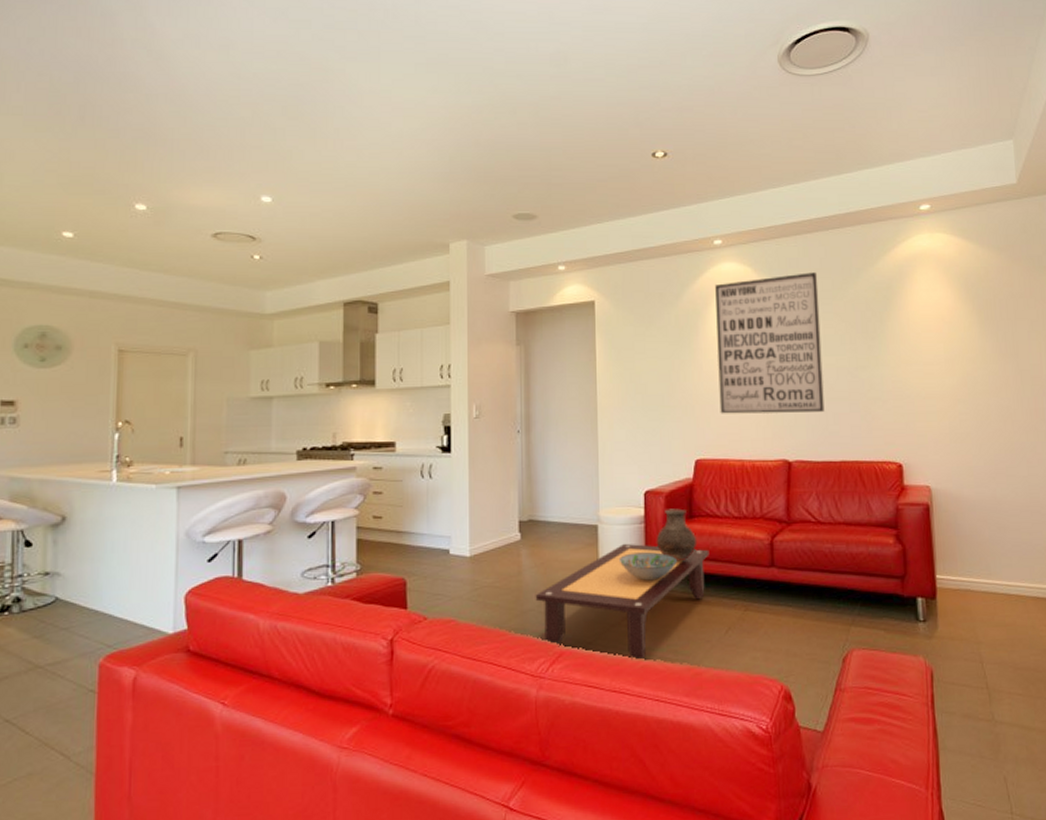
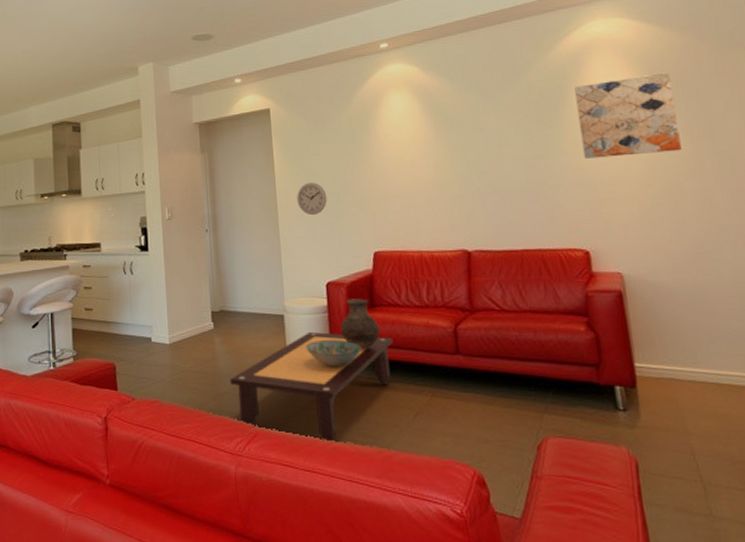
wall clock: none [619,383,650,419] -> present [297,182,327,216]
wall art: present [715,272,825,414] -> none [384,67,502,208]
wall art: none [899,291,990,372] -> present [574,72,681,159]

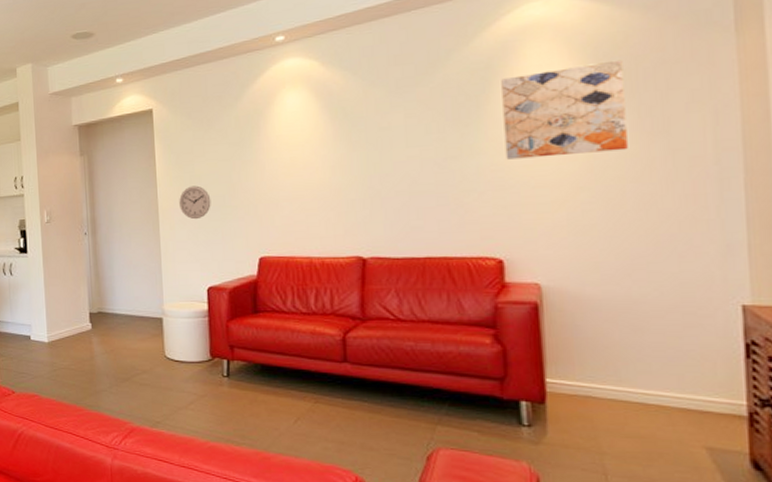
coffee table: present [229,331,393,442] -> none [107,335,276,441]
decorative bowl: present [305,340,363,367] -> none [183,344,243,370]
vase: present [340,298,381,349] -> none [220,304,263,354]

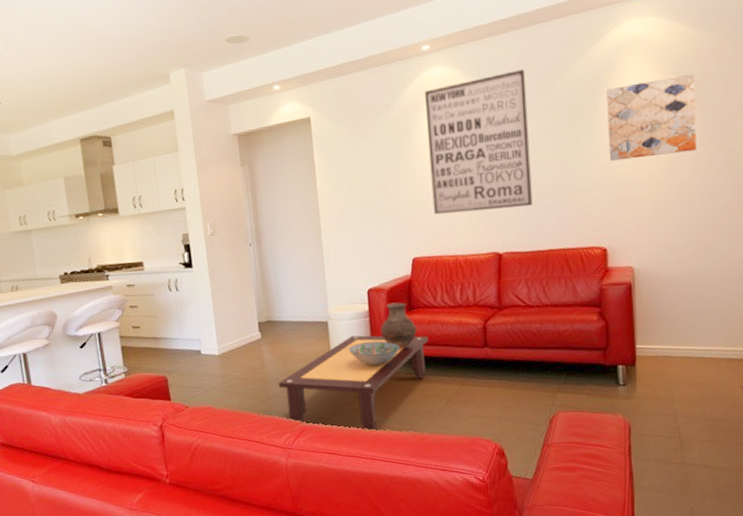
coffee table: none [107,335,276,441] -> present [278,335,429,431]
wall clock: present [179,185,211,220] -> none [339,192,369,226]
decorative bowl: none [183,344,243,370] -> present [348,341,401,366]
vase: none [220,304,263,354] -> present [380,302,418,348]
wall art: none [278,59,406,212] -> present [425,69,533,215]

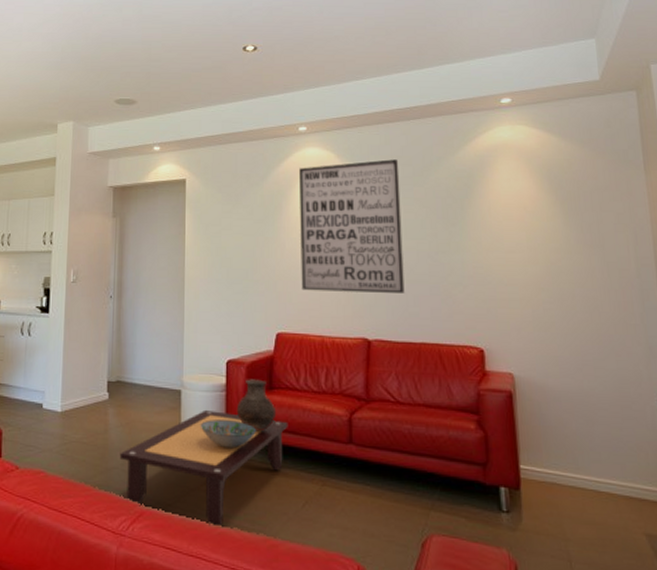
wall art: present [607,73,696,161] -> none [480,182,575,259]

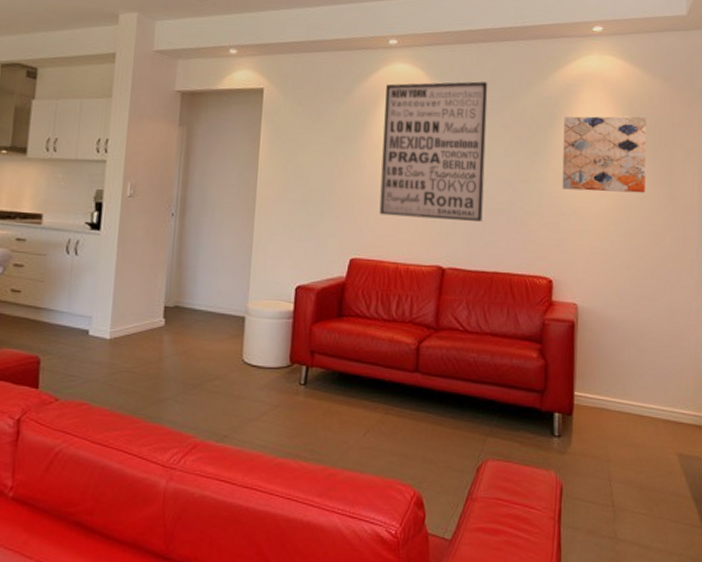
coffee table: present [119,409,288,527] -> none [173,337,356,457]
decorative bowl: present [200,420,257,449] -> none [263,348,323,378]
vase: present [236,379,277,432] -> none [302,306,345,360]
wall art: none [480,182,575,259] -> present [562,116,647,193]

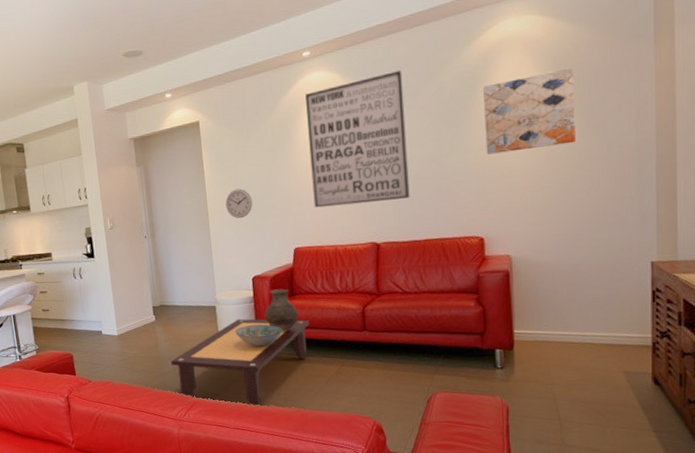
coffee table: none [173,337,356,457] -> present [170,318,310,406]
decorative bowl: none [263,348,323,378] -> present [234,324,284,347]
wall clock: none [278,176,311,212] -> present [225,188,253,219]
vase: none [302,306,345,360] -> present [264,289,299,331]

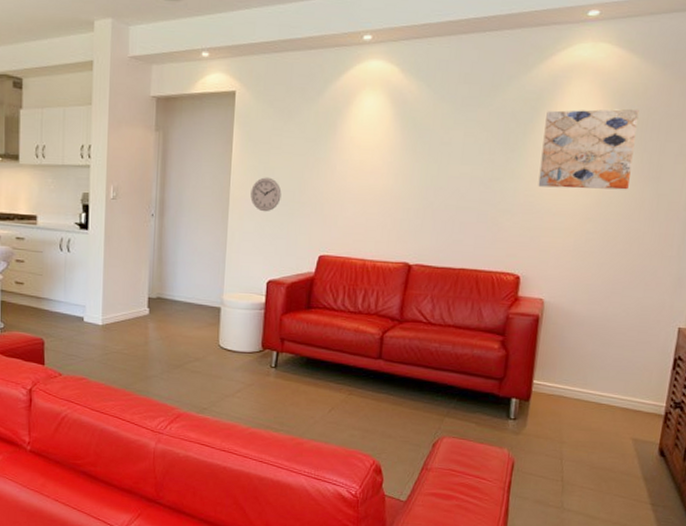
coffee table: present [170,318,310,406] -> none [159,326,323,428]
decorative bowl: present [234,324,284,347] -> none [237,335,292,361]
vase: present [264,289,299,331] -> none [273,298,313,347]
wall art: present [305,71,410,208] -> none [348,76,467,220]

